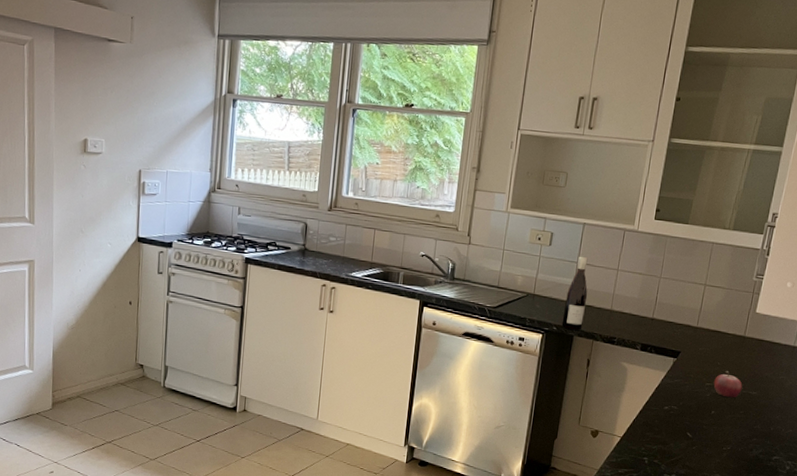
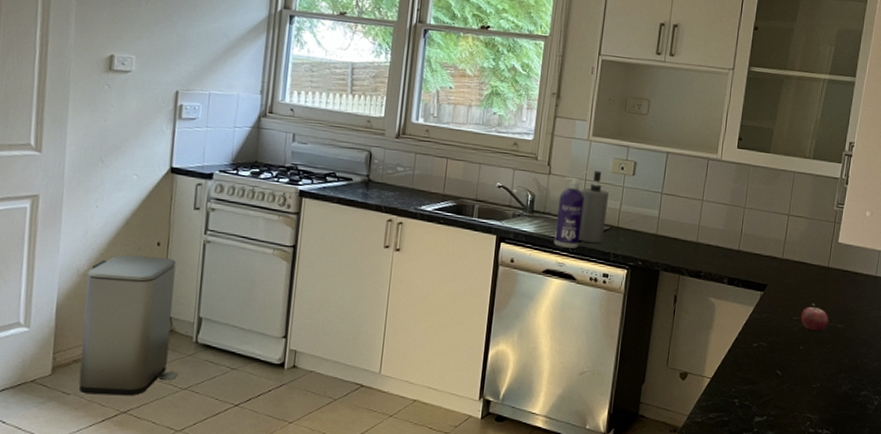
pedal bin: none [73,312,151,429] -> present [78,255,179,396]
spray bottle: none [472,246,503,314] -> present [553,177,586,249]
soap dispenser: none [496,241,526,310] -> present [579,170,609,244]
bottle: present [561,256,588,331] -> none [647,186,673,265]

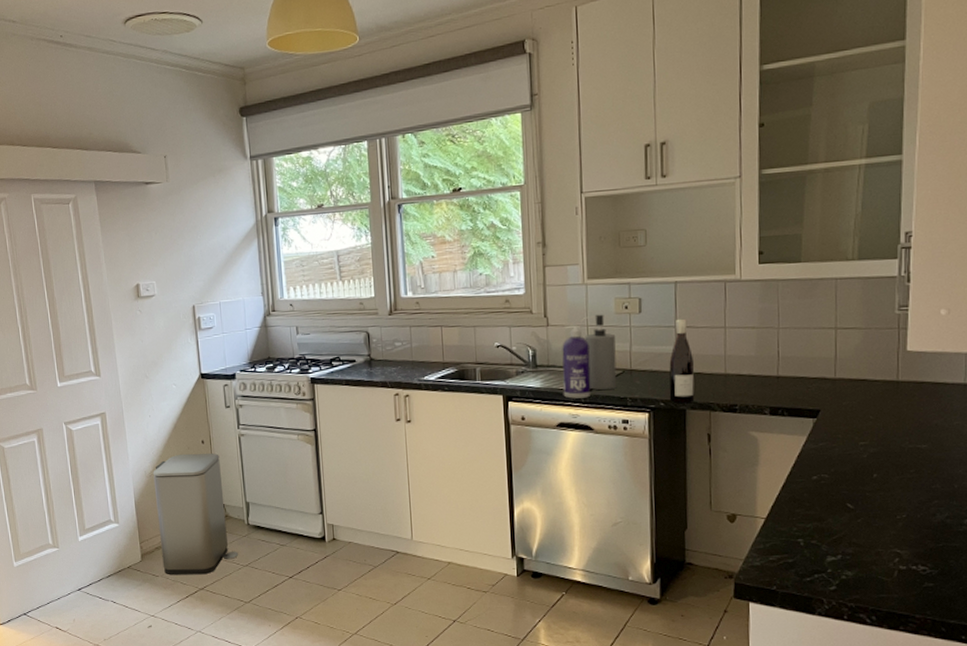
bottle: none [647,186,673,265] -> present [669,318,695,404]
fruit: present [801,304,829,332] -> none [869,425,907,456]

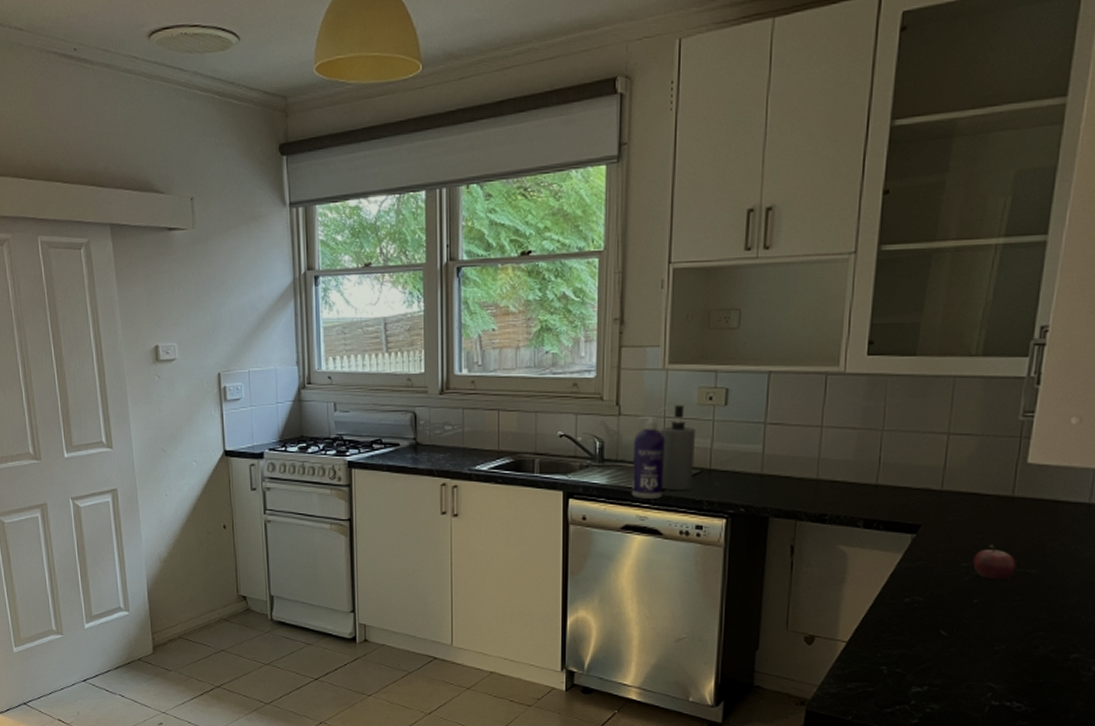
pedal bin: present [153,453,239,575] -> none [168,540,260,672]
bottle: present [669,318,695,404] -> none [751,414,783,511]
fruit: none [869,425,907,456] -> present [973,545,1016,581]

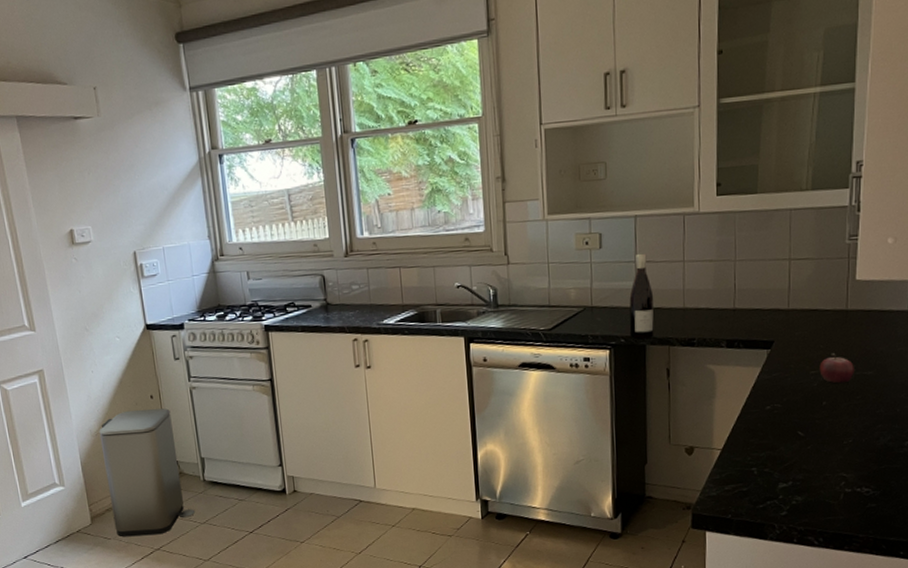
pedal bin: none [168,540,260,672] -> present [99,408,196,537]
spray bottle: present [631,415,666,499] -> none [523,262,553,338]
soap dispenser: present [656,404,695,491] -> none [540,250,578,329]
bottle: none [751,414,783,511] -> present [629,253,654,340]

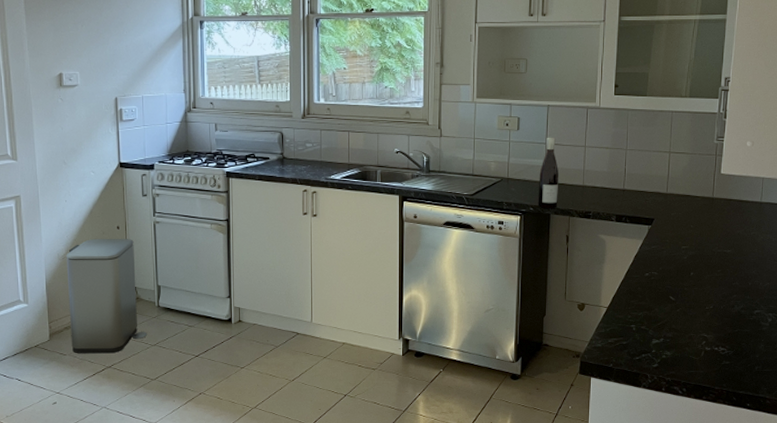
fruit: present [819,353,854,384] -> none [689,233,717,258]

